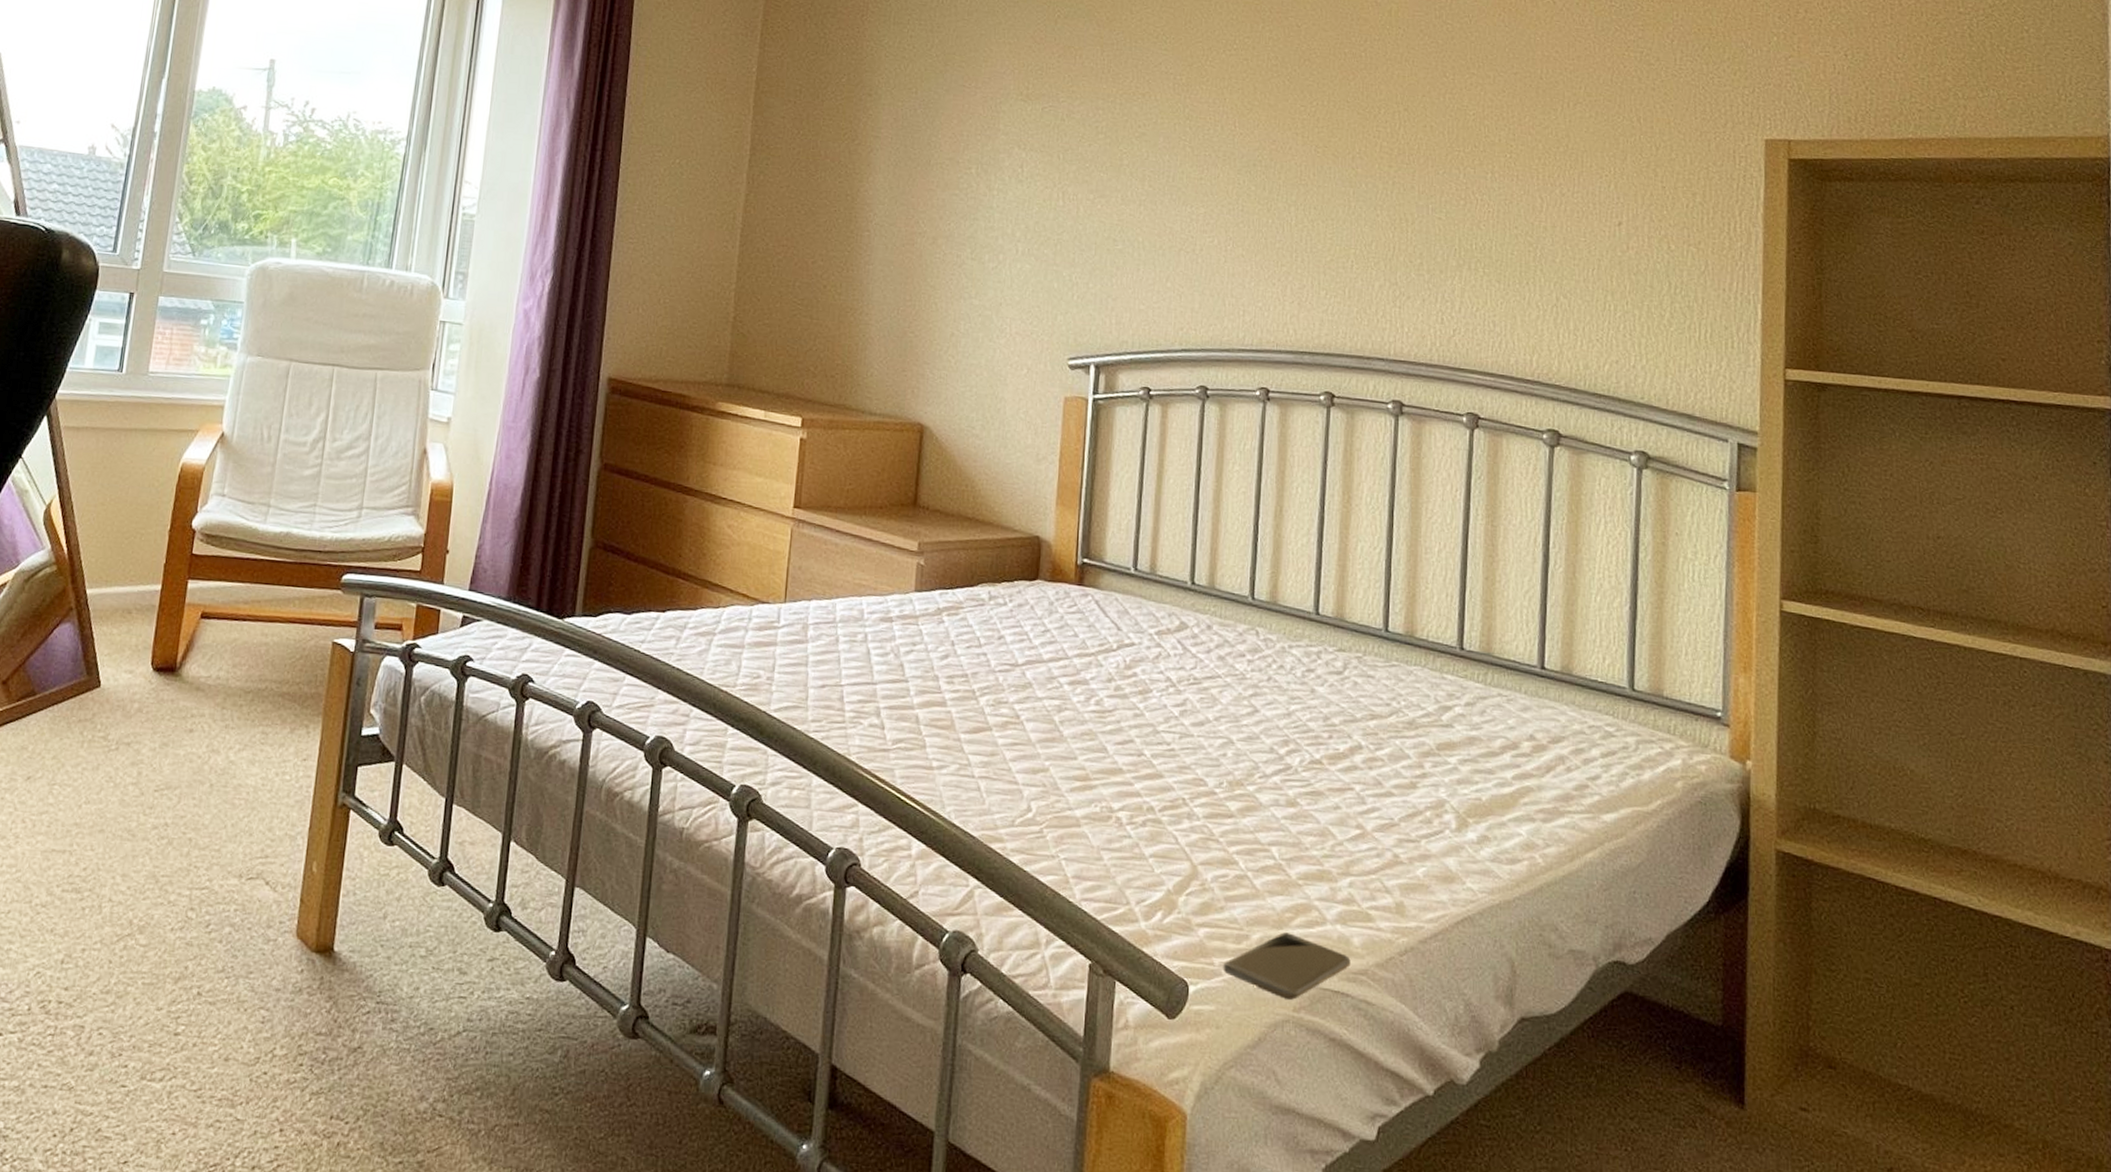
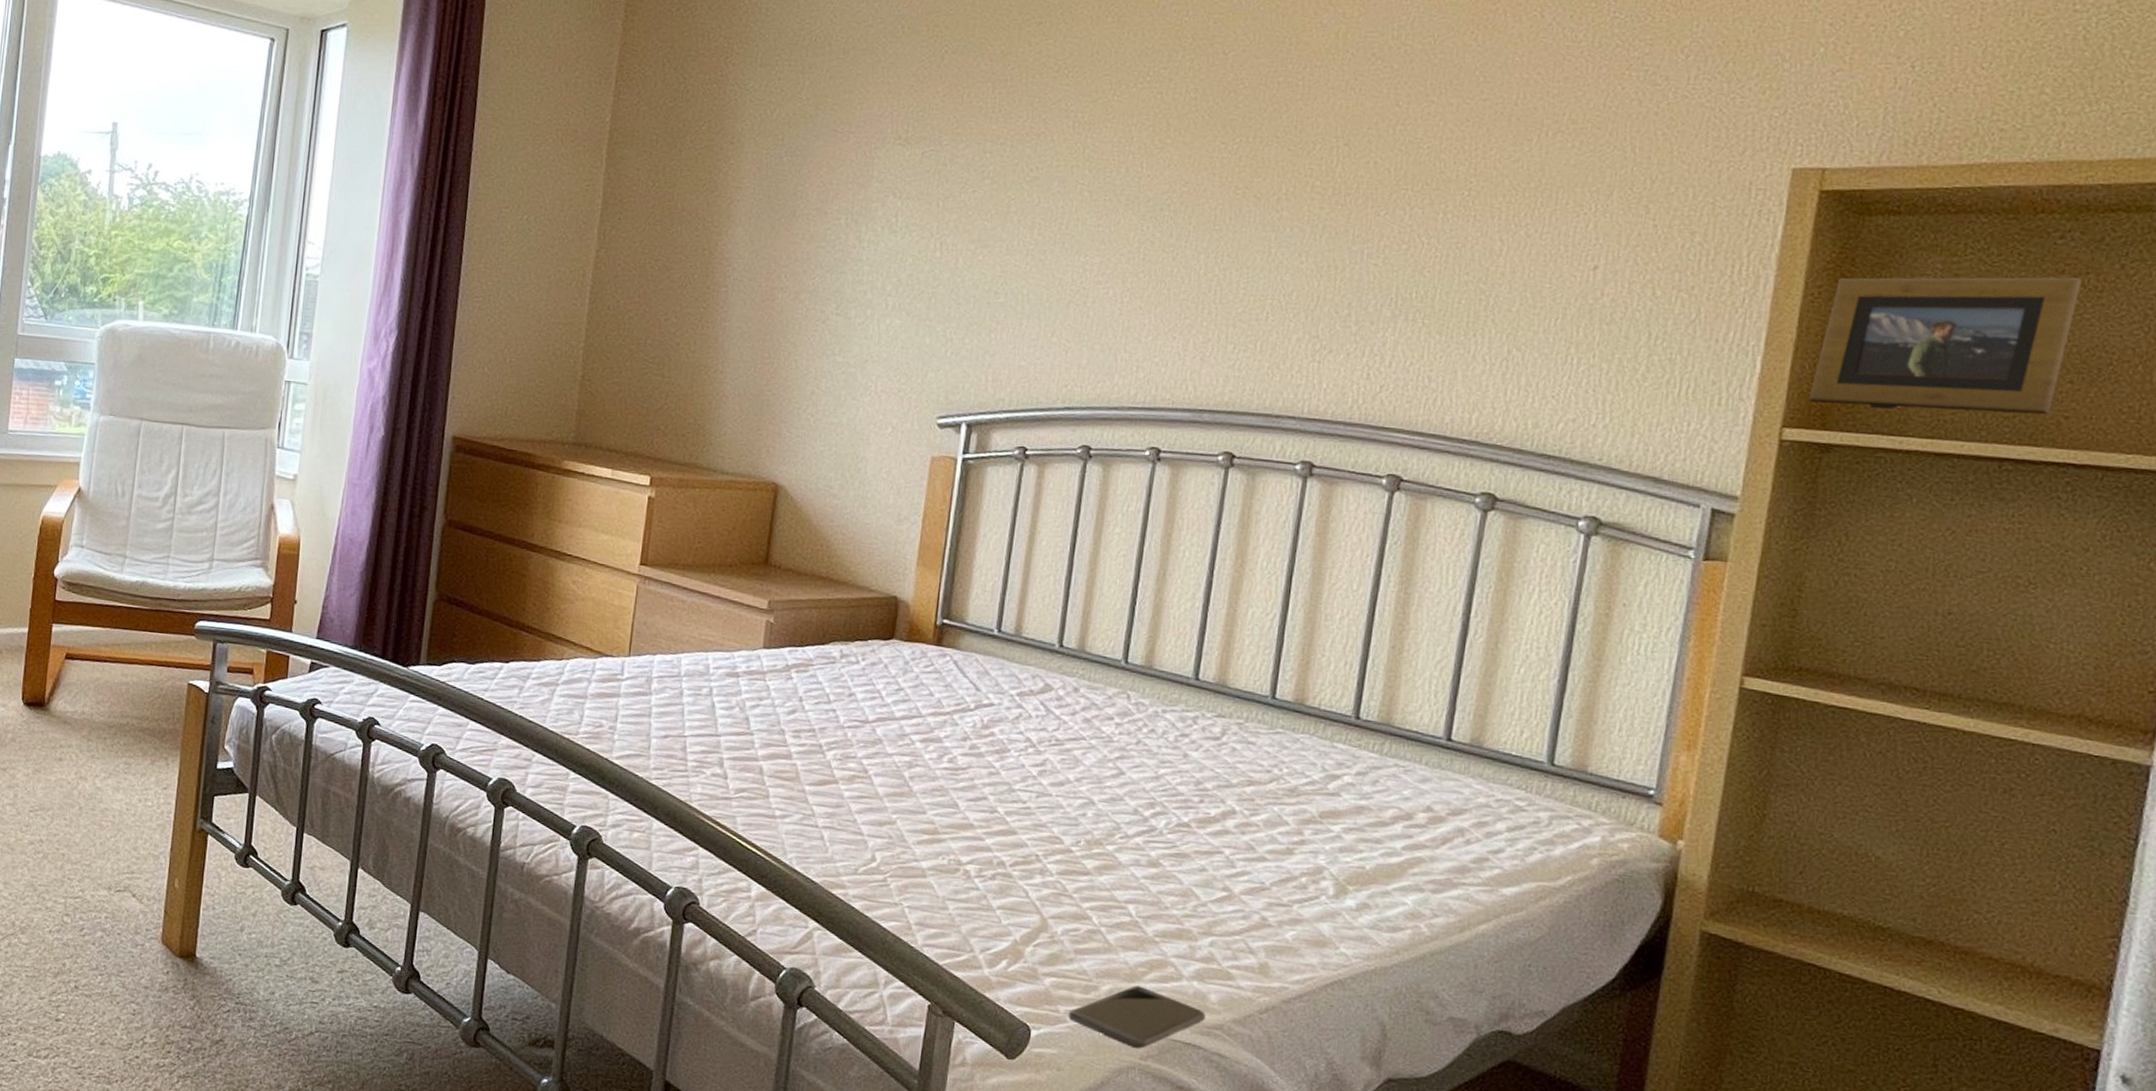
picture frame: none [1803,235,1998,358] -> present [1808,277,2083,415]

